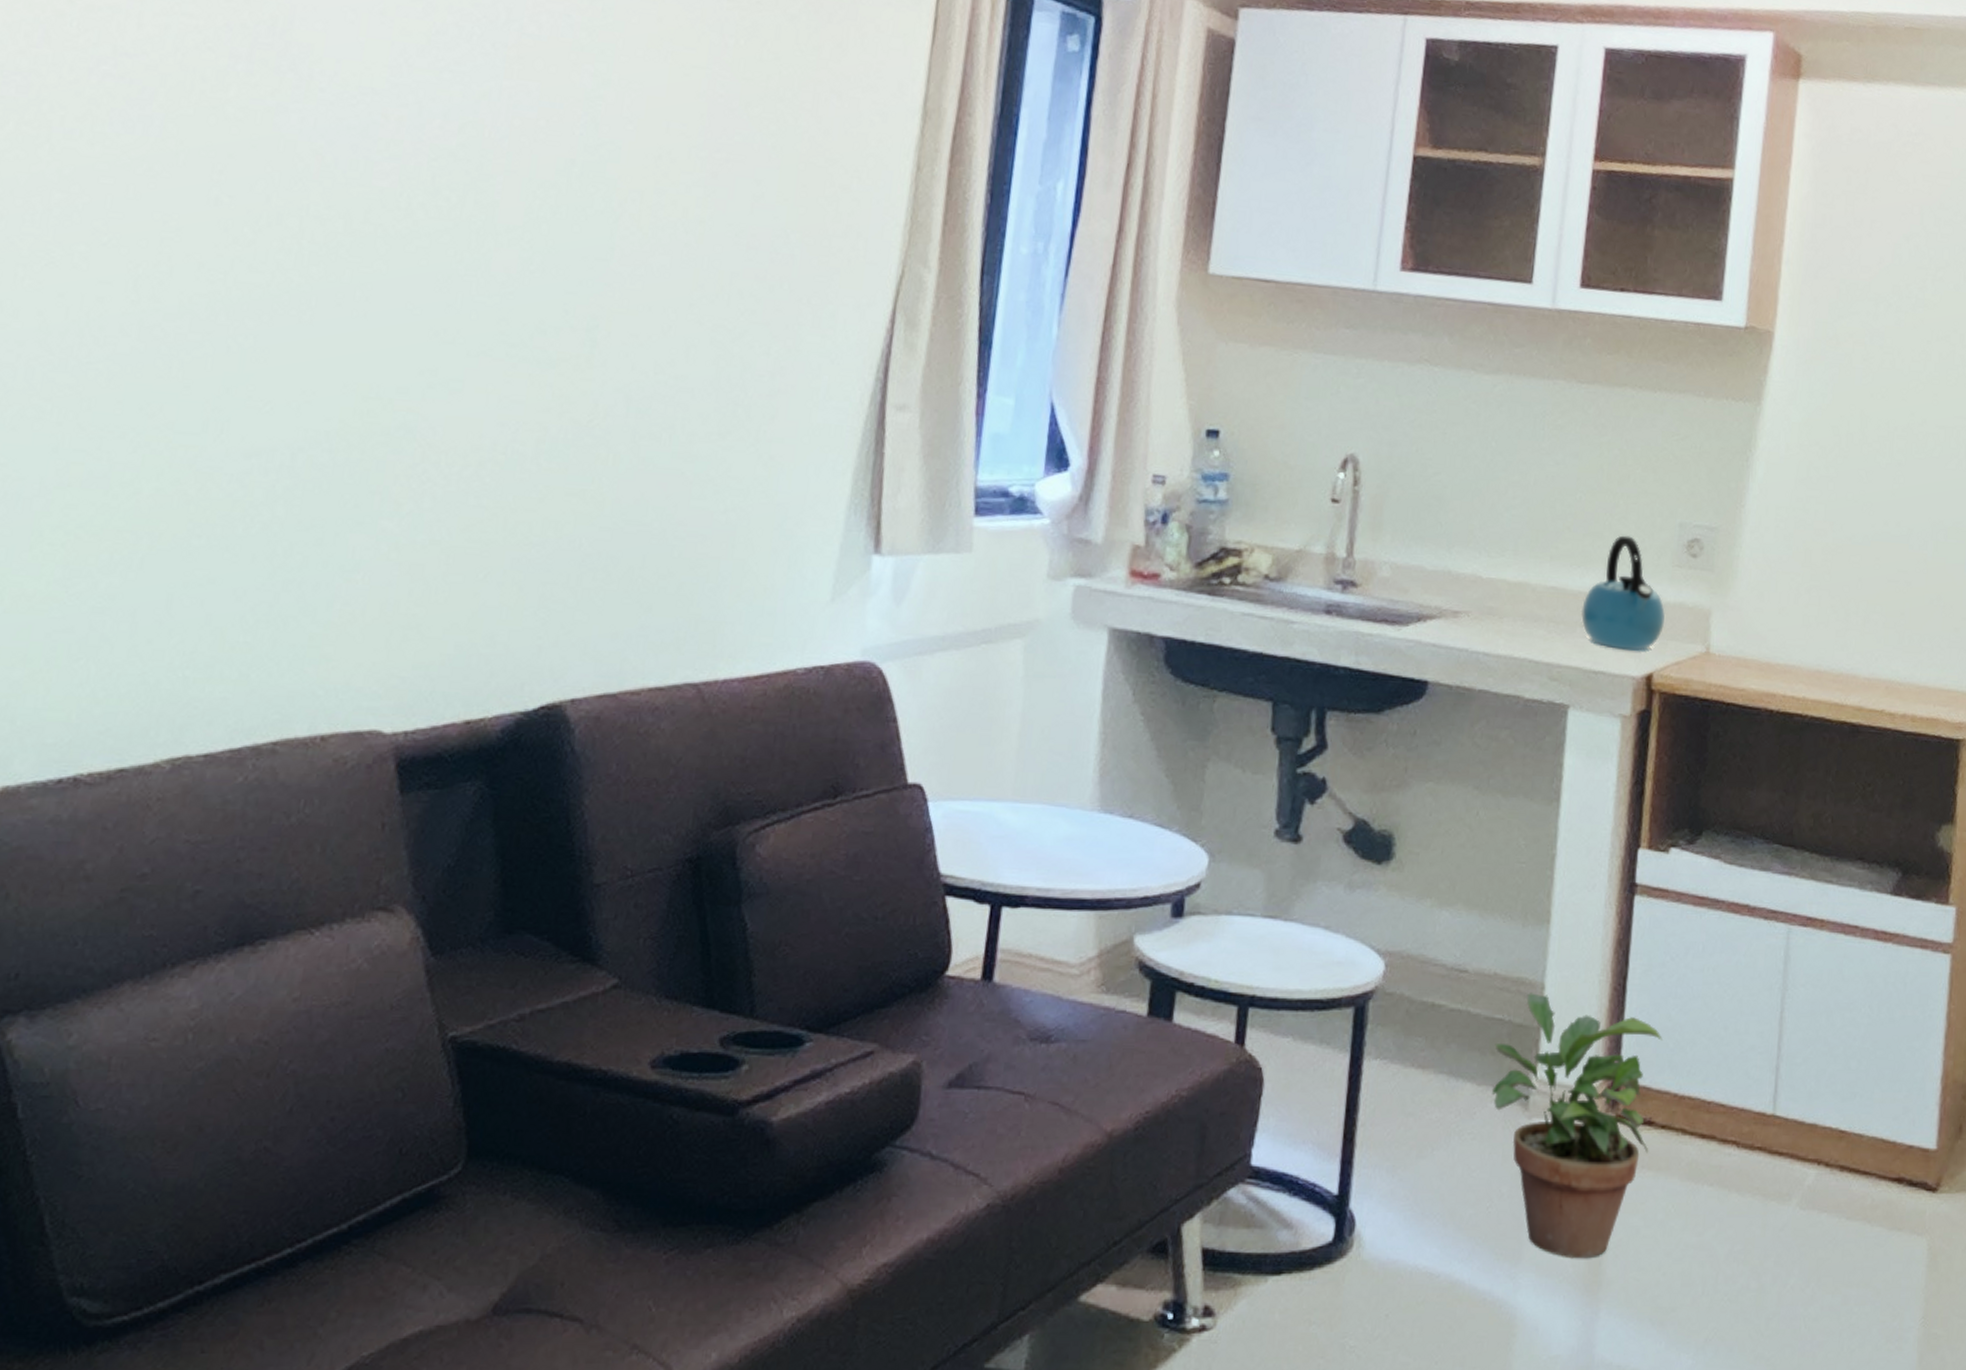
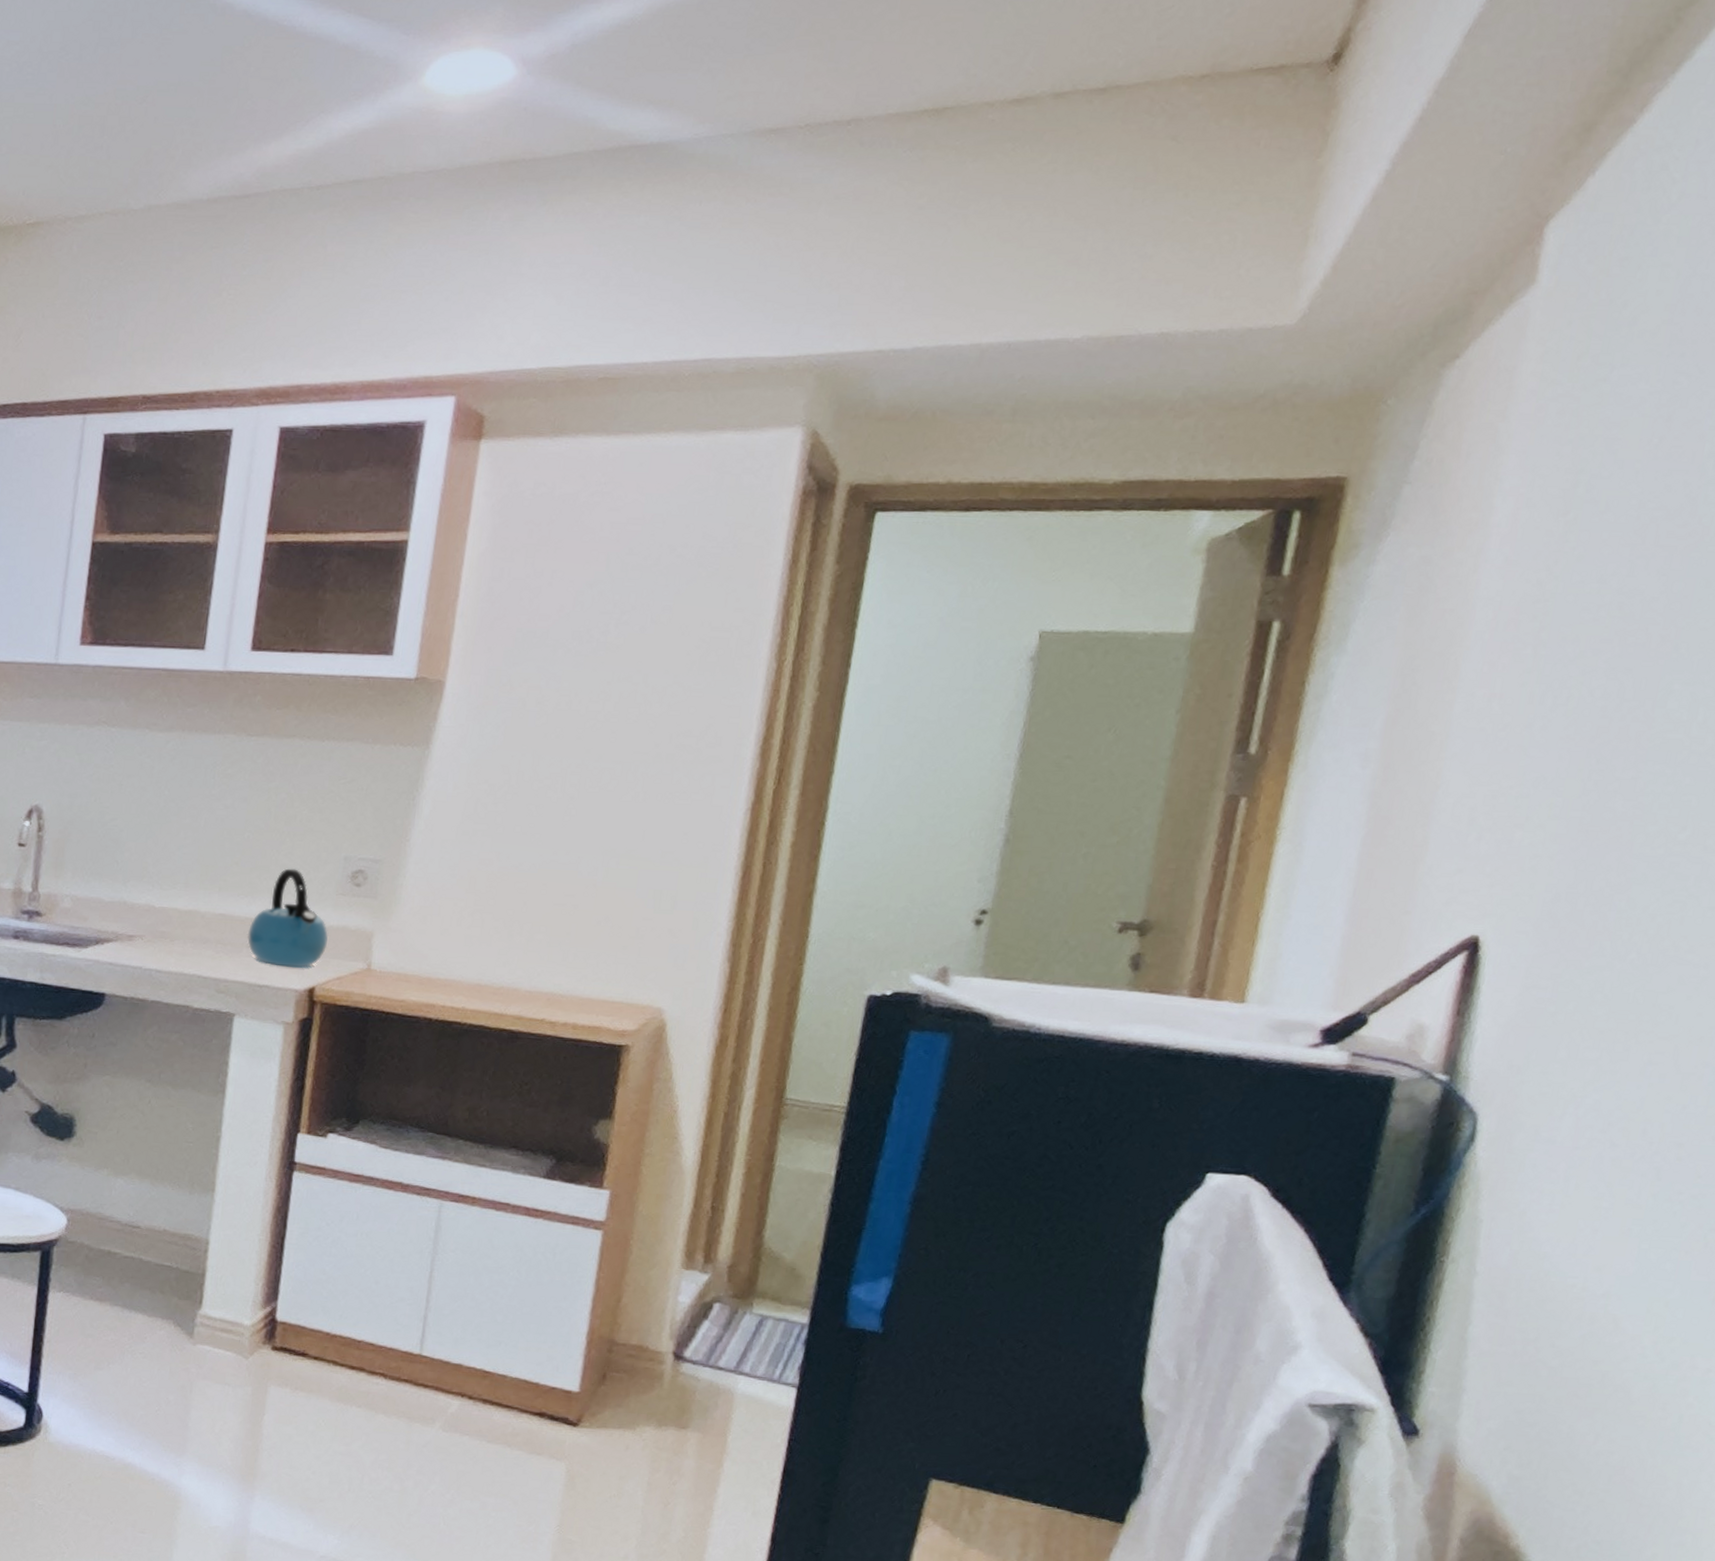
potted plant: present [1492,993,1662,1259] -> none [161,1246,317,1455]

